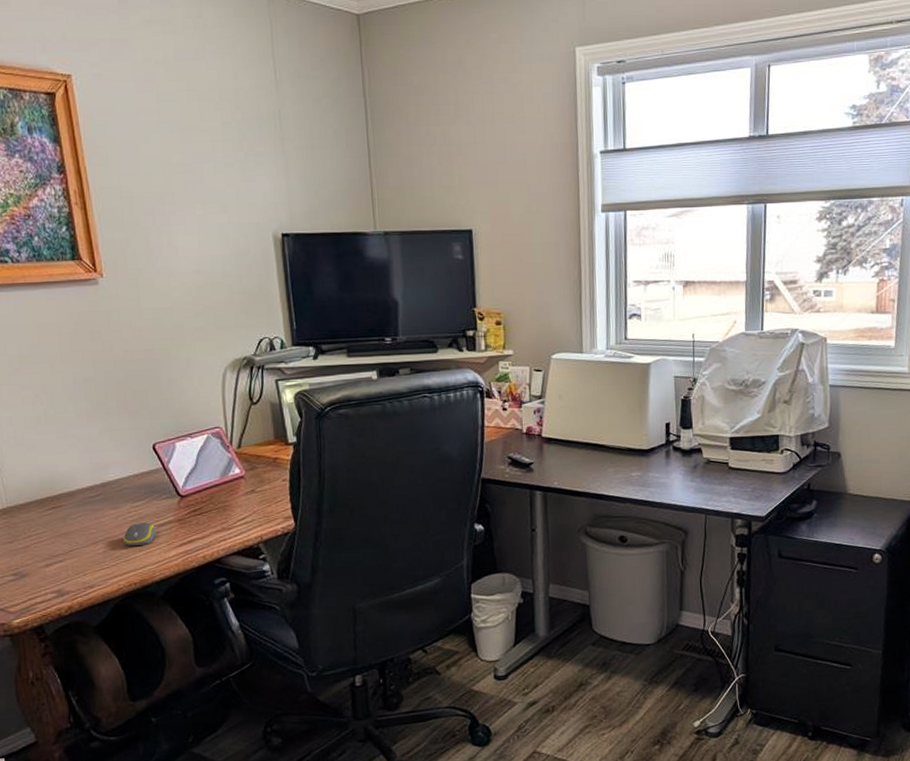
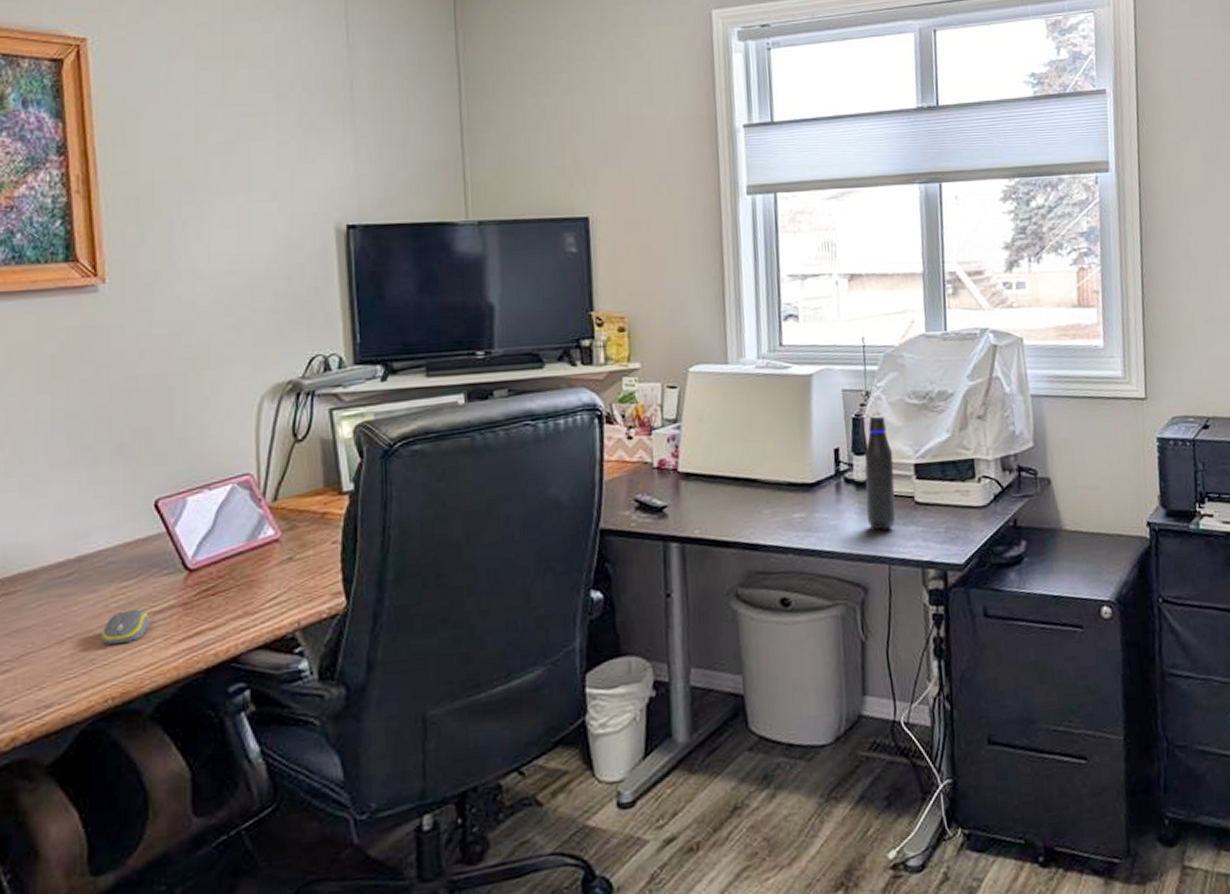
water bottle: none [689,398,713,488] -> present [864,415,896,530]

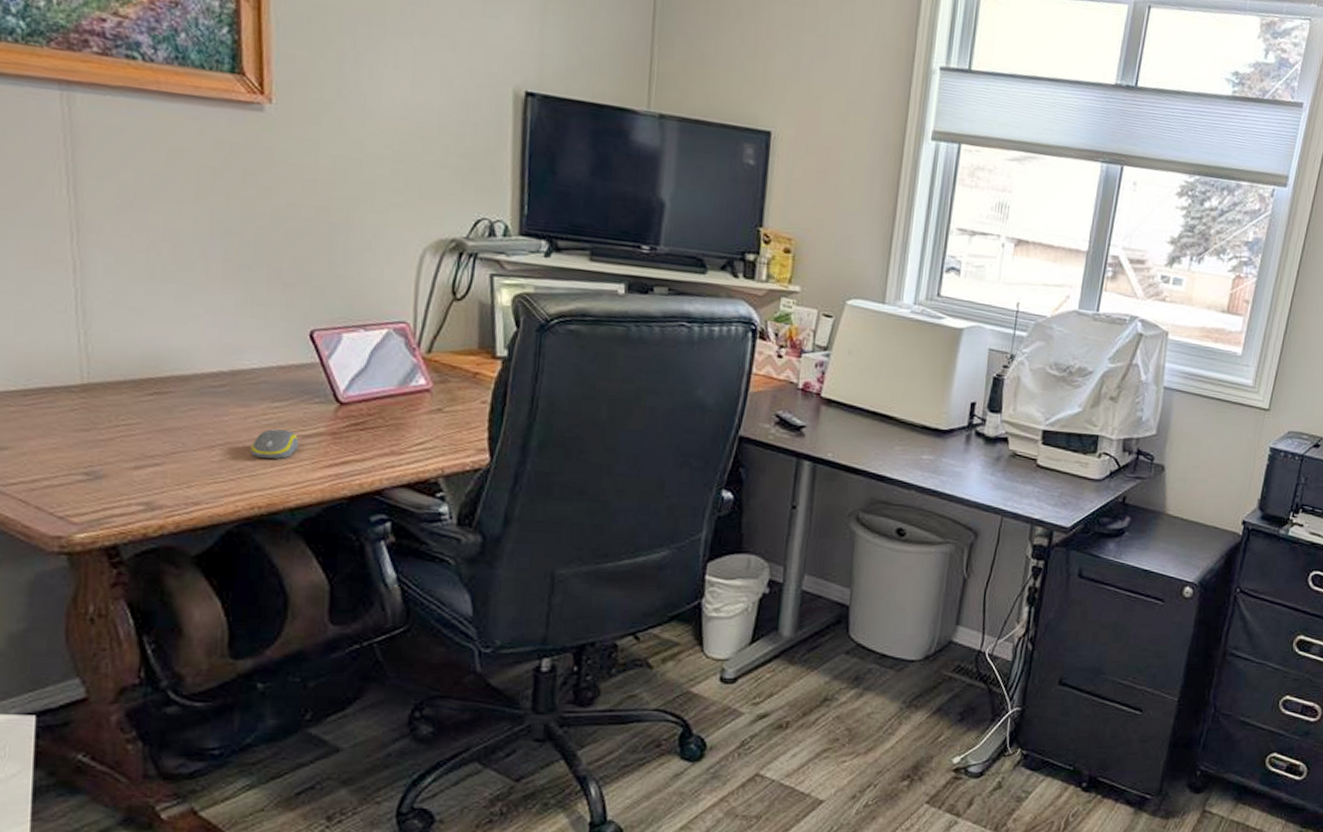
water bottle: present [864,415,896,530] -> none [989,379,1025,485]

